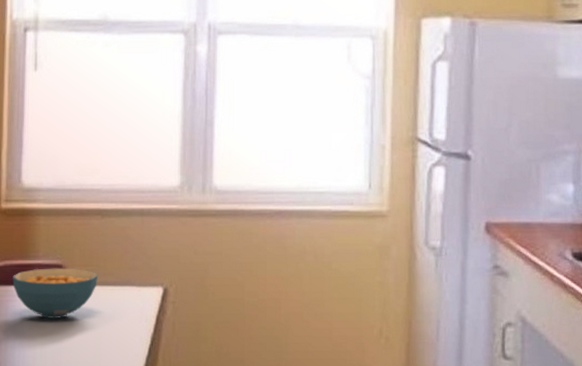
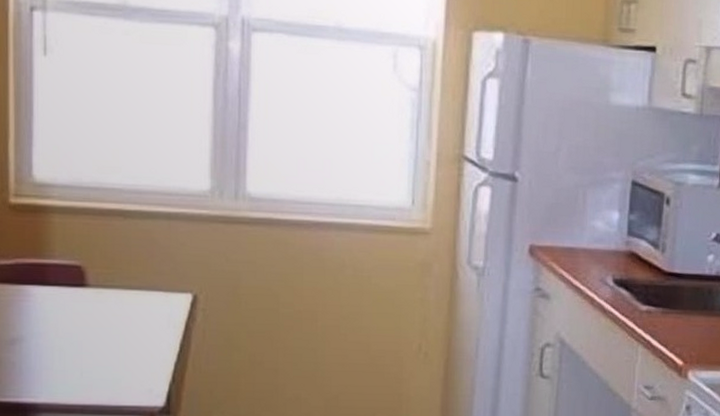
cereal bowl: present [13,268,98,319] -> none [26,268,121,321]

